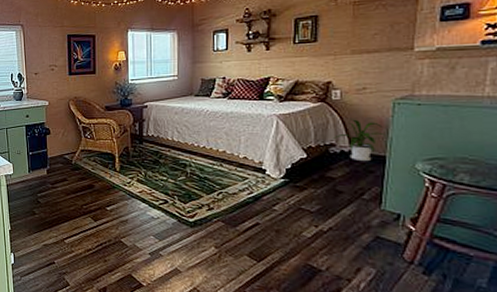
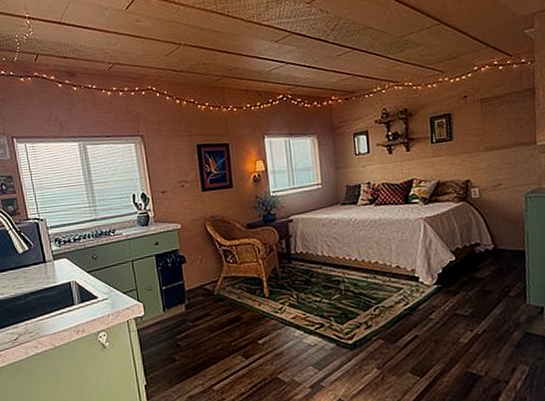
house plant: present [332,119,387,162] -> none [476,216,524,259]

